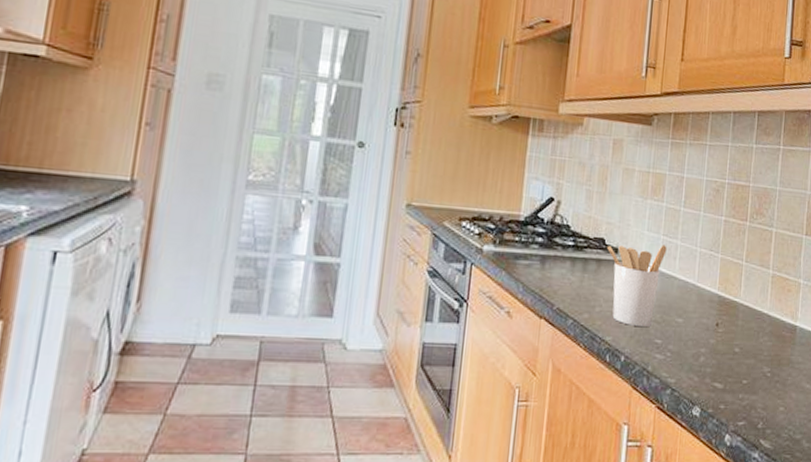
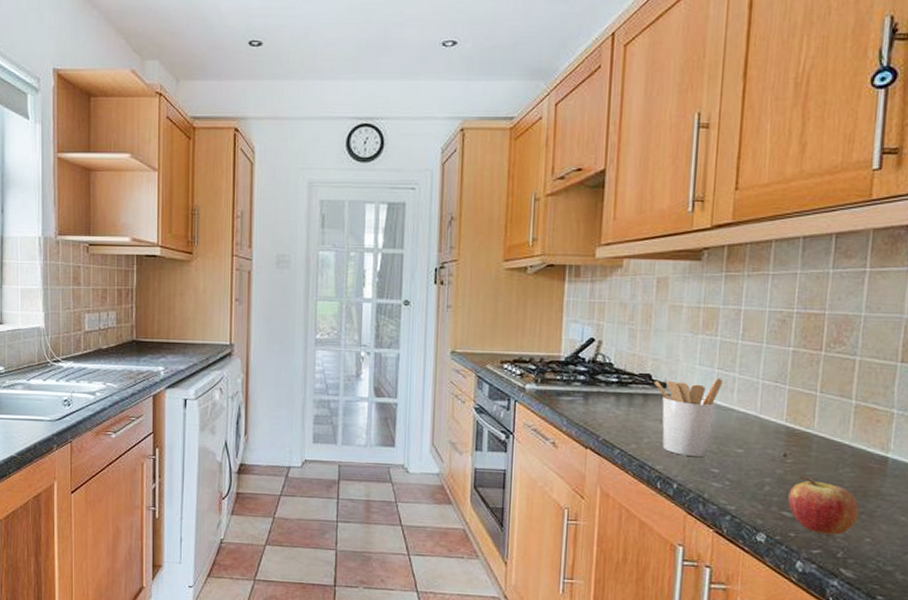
fruit: none [719,345,775,405] -> present [788,475,859,535]

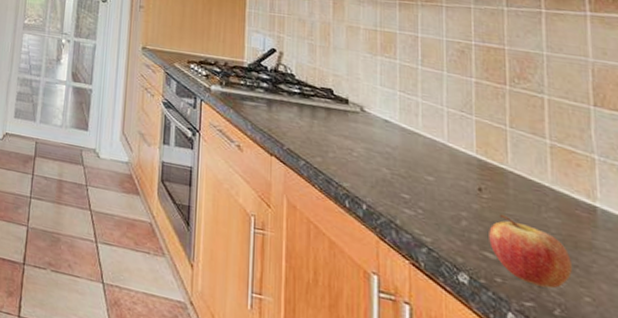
utensil holder: present [654,378,723,458] -> none [337,96,406,180]

